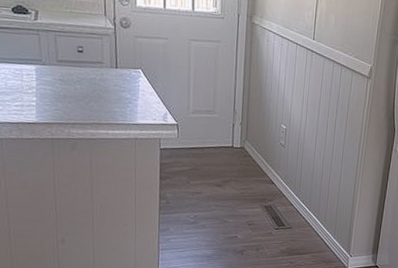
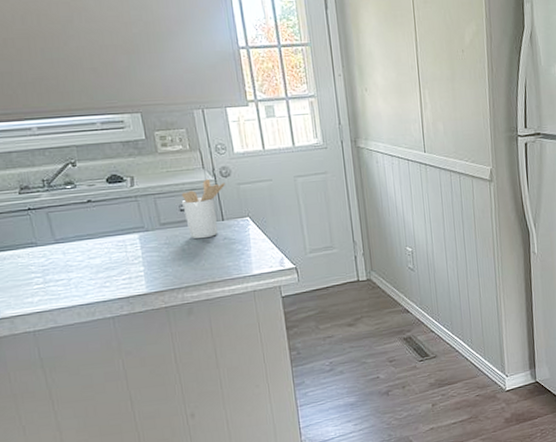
utensil holder: none [81,26,123,82] -> present [181,178,225,239]

